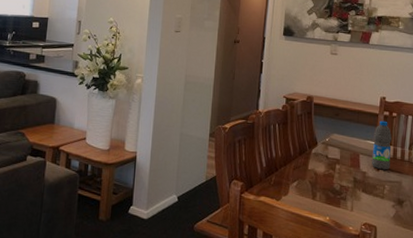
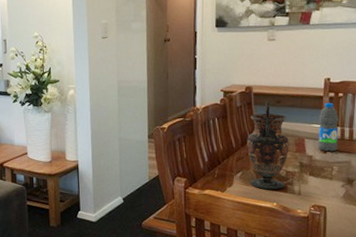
vase: none [304,111,345,203] -> present [247,100,289,190]

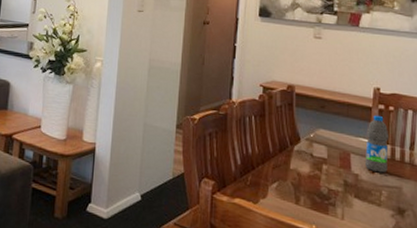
vase: present [247,100,289,190] -> none [285,103,333,210]

